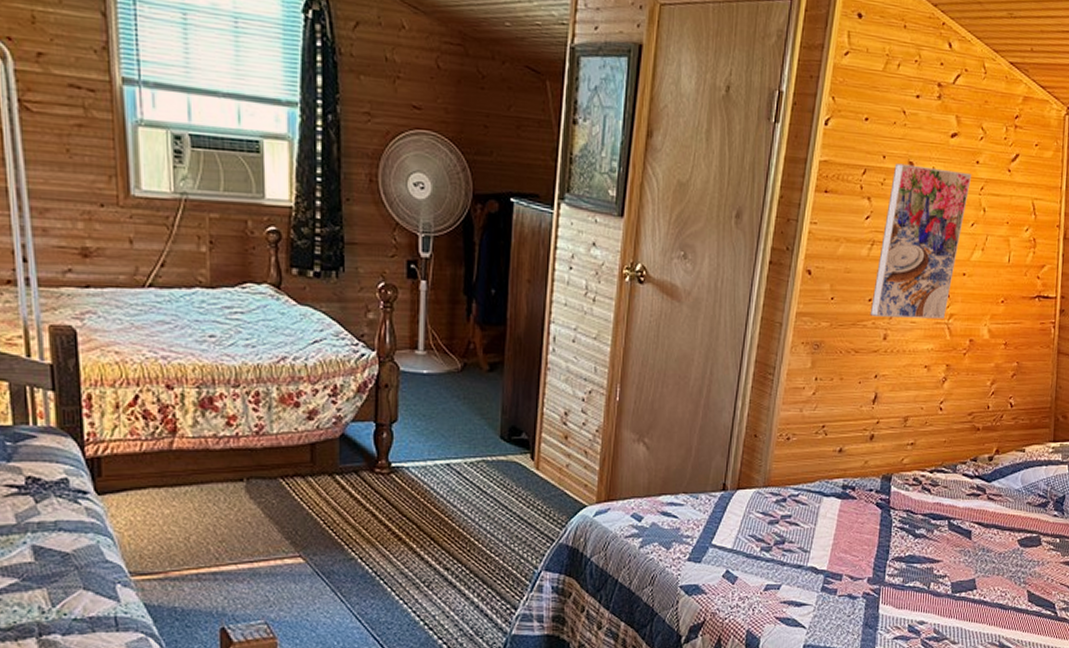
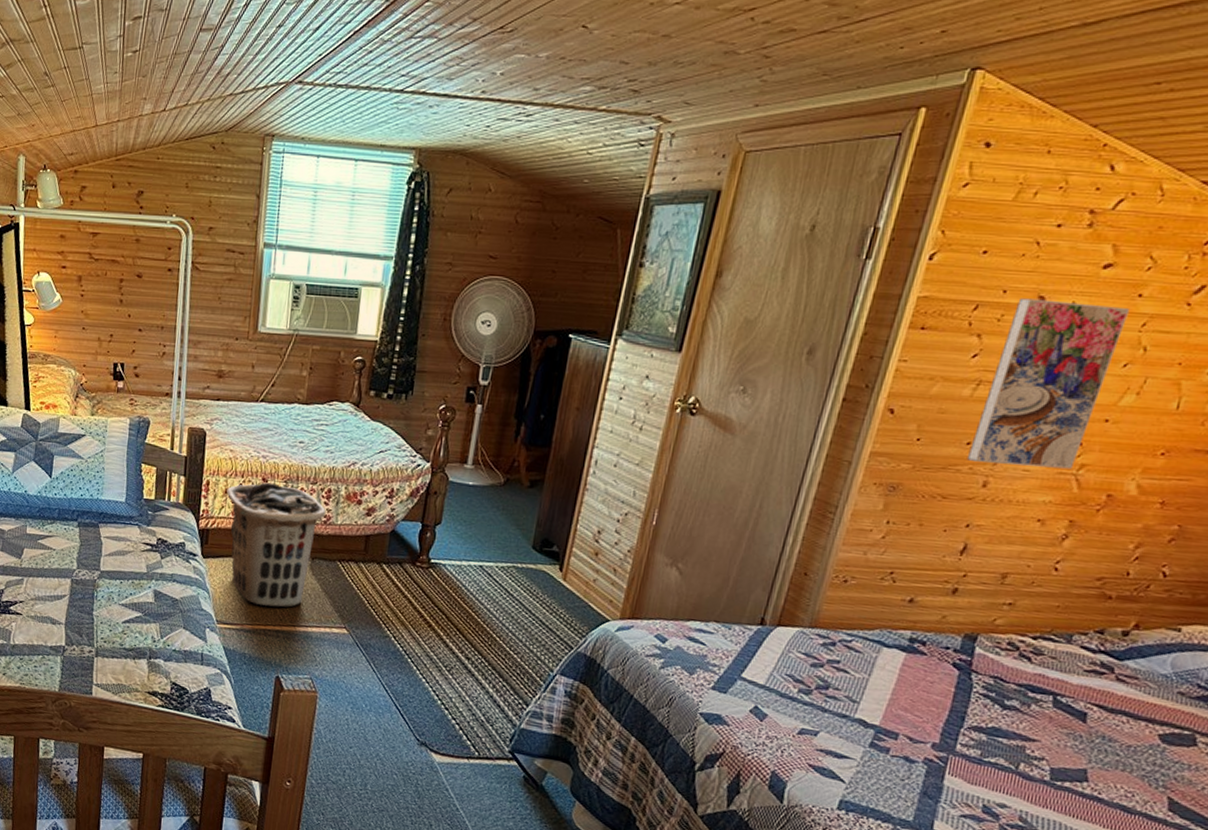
clothes hamper: none [118,390,257,544] -> present [226,482,326,608]

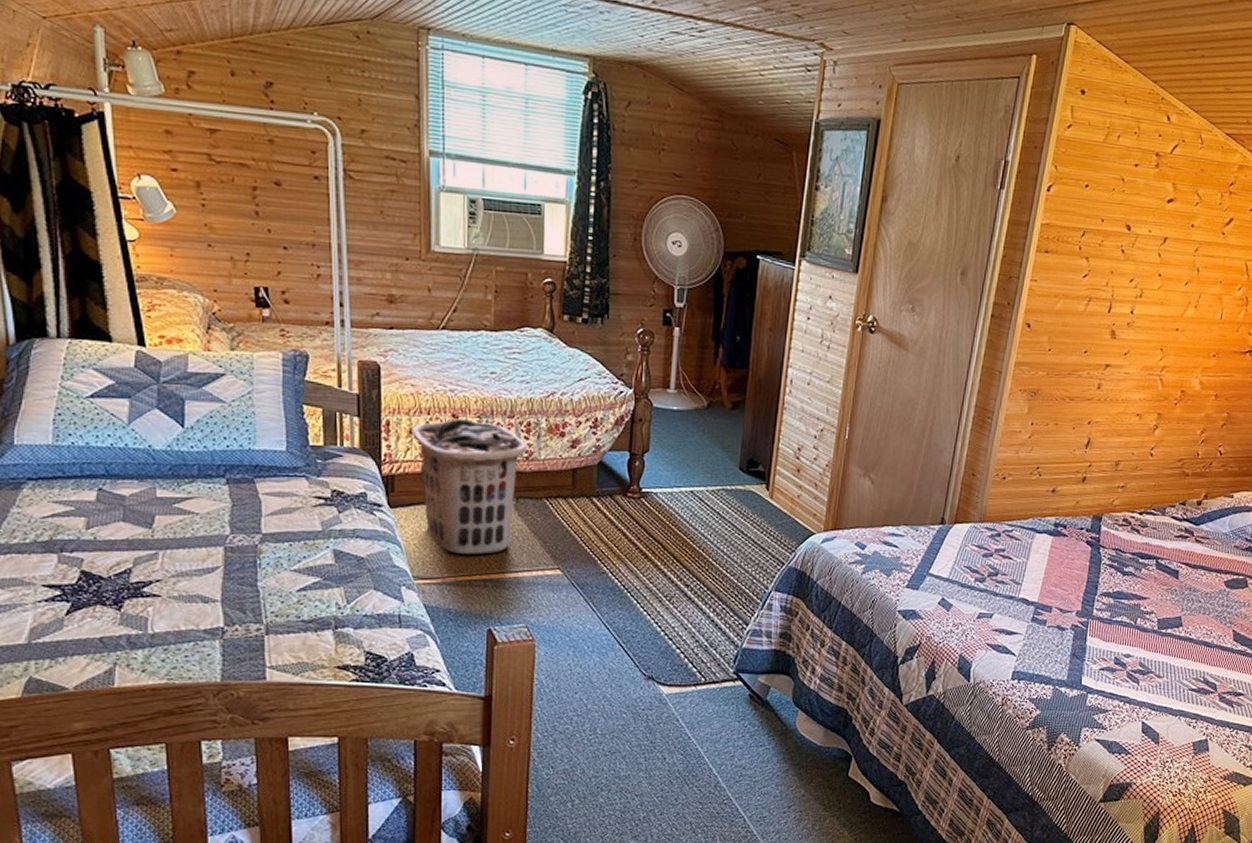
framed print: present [966,298,1131,470] -> none [1085,226,1187,371]

